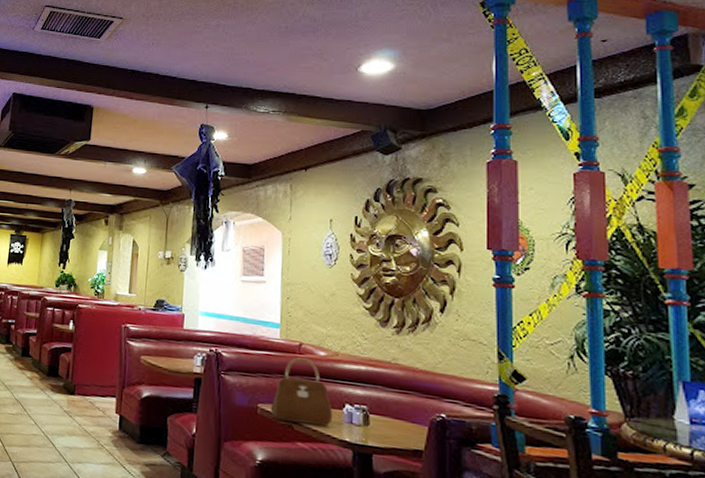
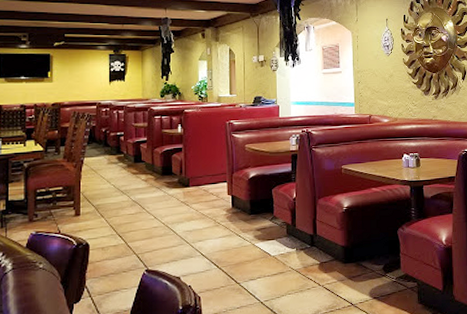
handbag: present [271,357,334,427] -> none [352,126,396,175]

